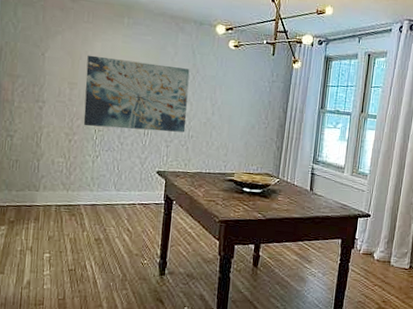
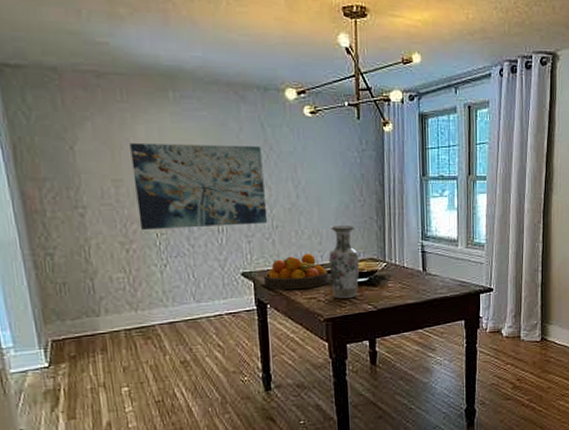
fruit bowl: none [173,161,228,192] -> present [263,253,328,290]
vase: none [230,141,257,206] -> present [328,225,360,299]

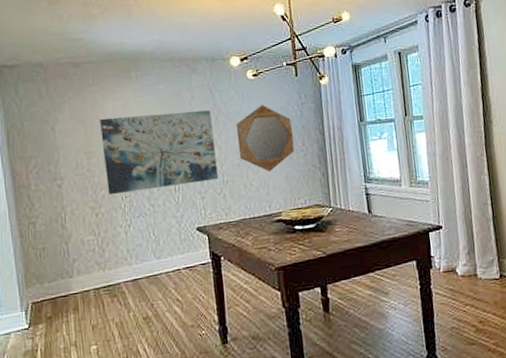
fruit bowl: present [263,253,328,290] -> none [216,204,277,242]
home mirror: none [289,147,351,221] -> present [236,105,294,172]
vase: present [328,225,360,299] -> none [276,174,307,247]

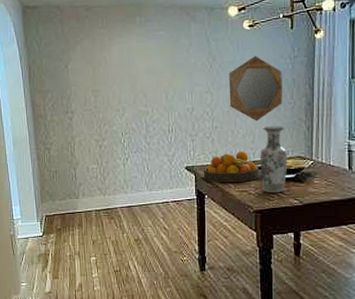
wall art: present [100,110,219,196] -> none [106,58,209,131]
fruit bowl: none [216,204,277,242] -> present [203,150,259,182]
vase: none [276,174,307,247] -> present [259,126,288,193]

